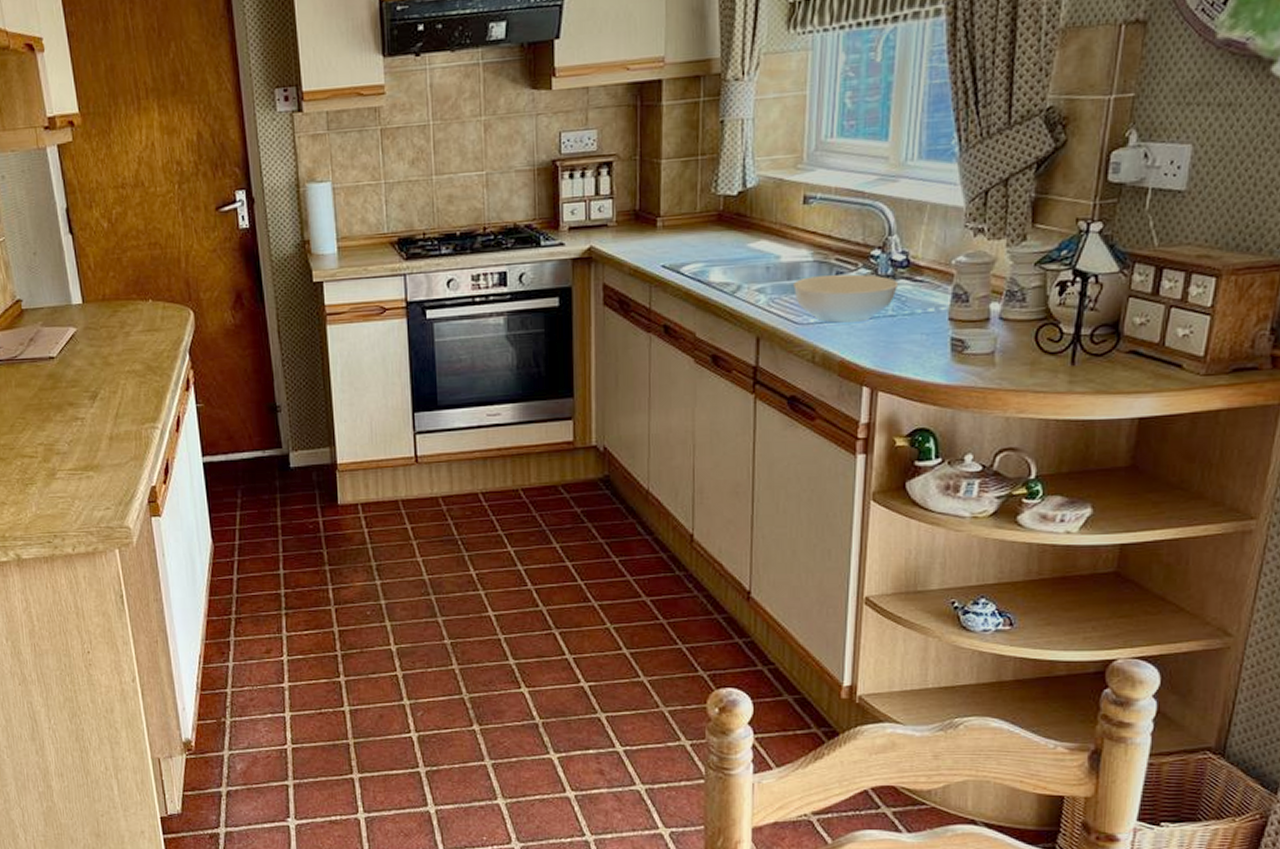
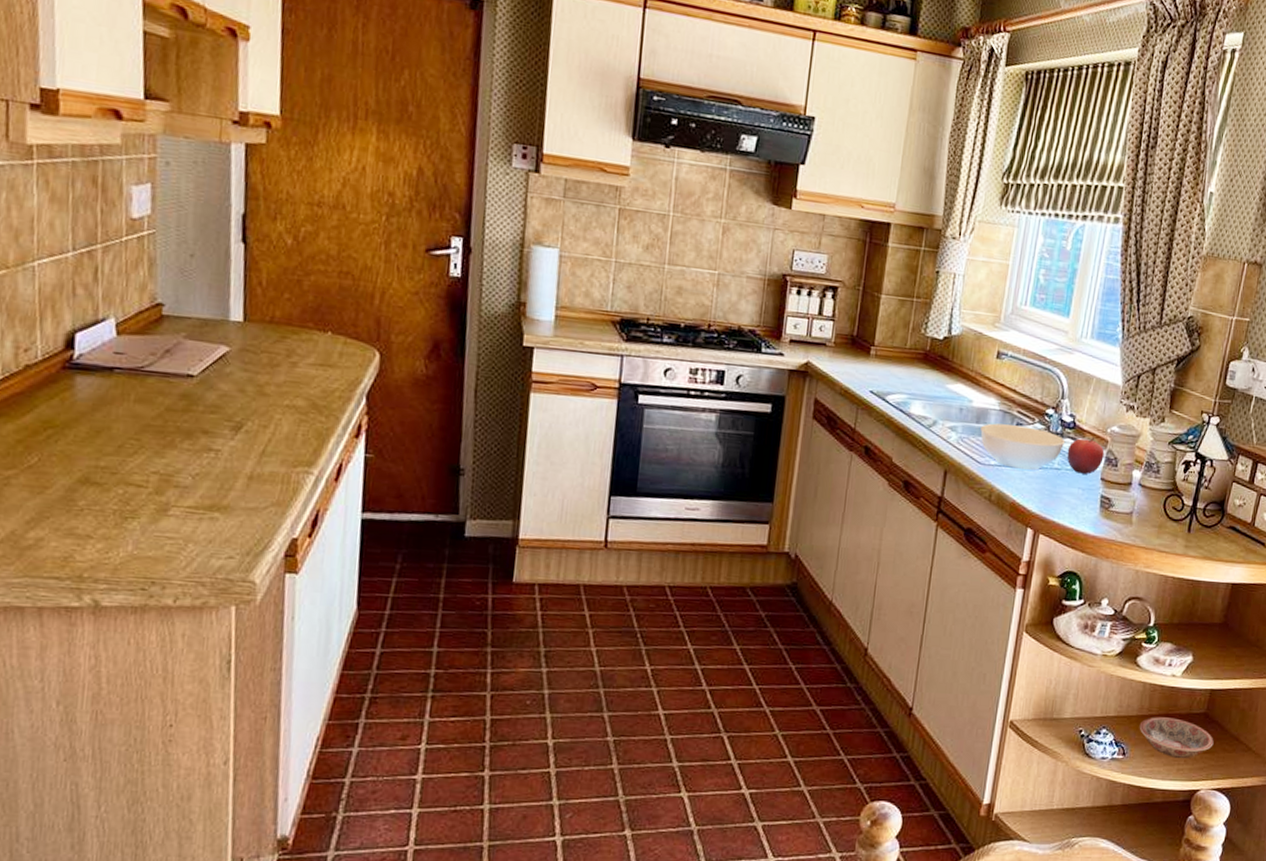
fruit: none [902,273,950,317] -> present [1066,437,1105,475]
ceramic bowl: none [1028,580,1131,626] -> present [1139,717,1214,759]

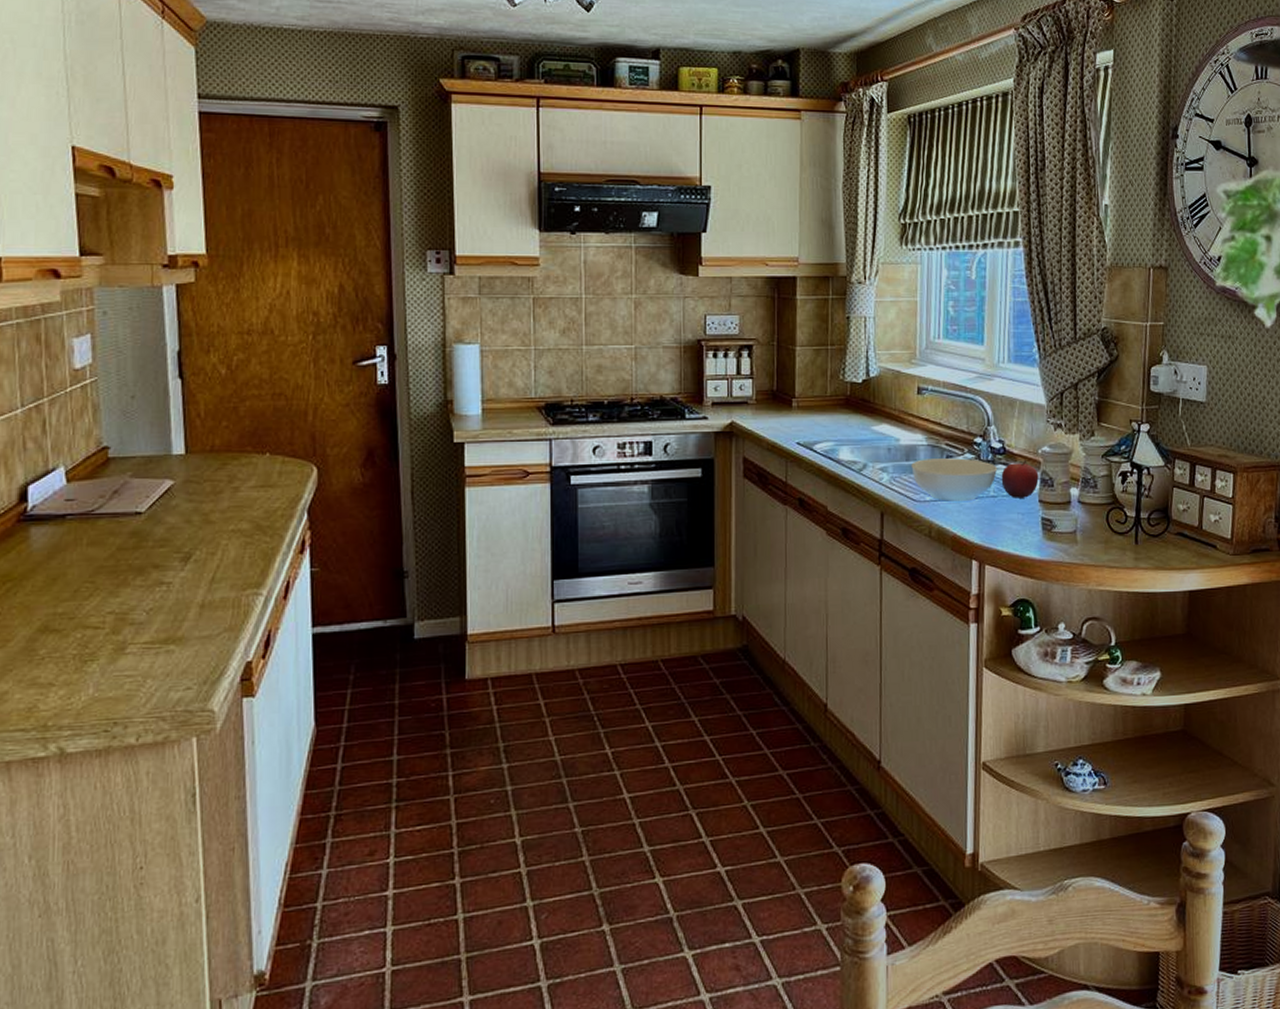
ceramic bowl: present [1139,717,1214,759] -> none [1116,739,1197,782]

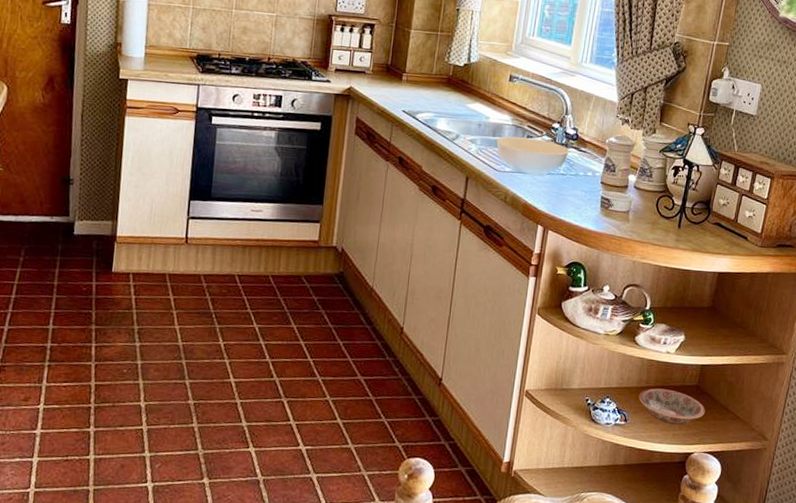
fruit: present [1001,460,1039,498] -> none [571,147,604,179]
ceramic bowl: none [1116,739,1197,782] -> present [638,388,705,426]

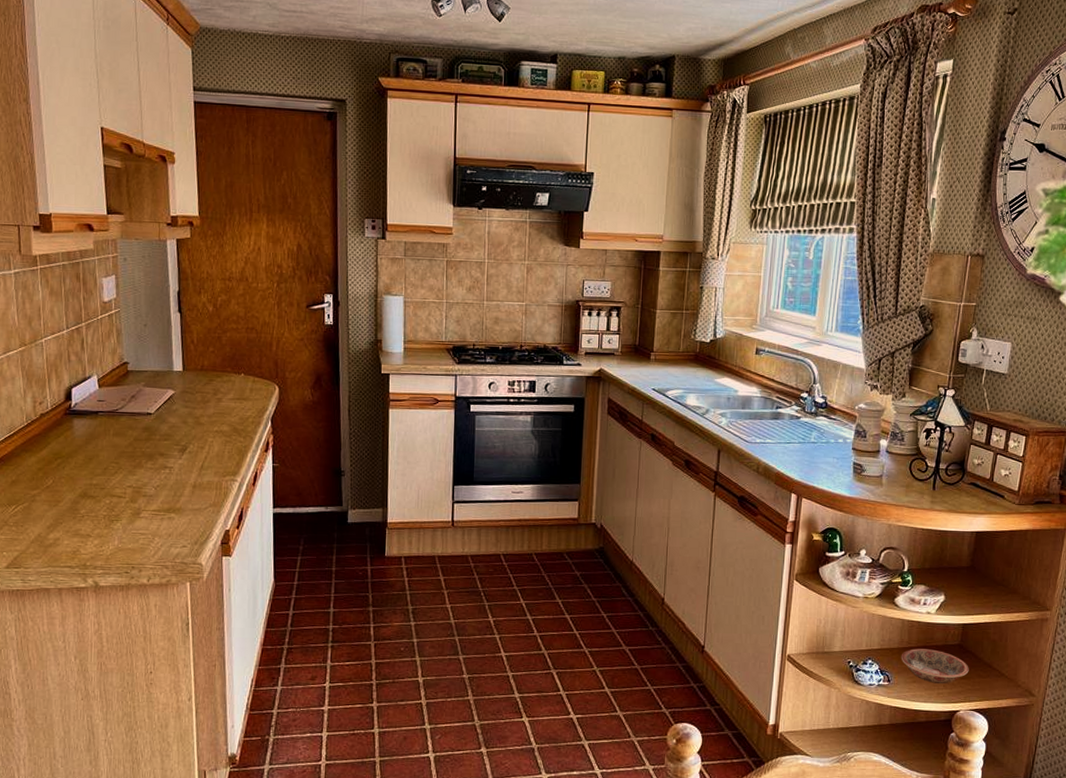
bowl: present [496,136,570,177] -> none [746,408,819,446]

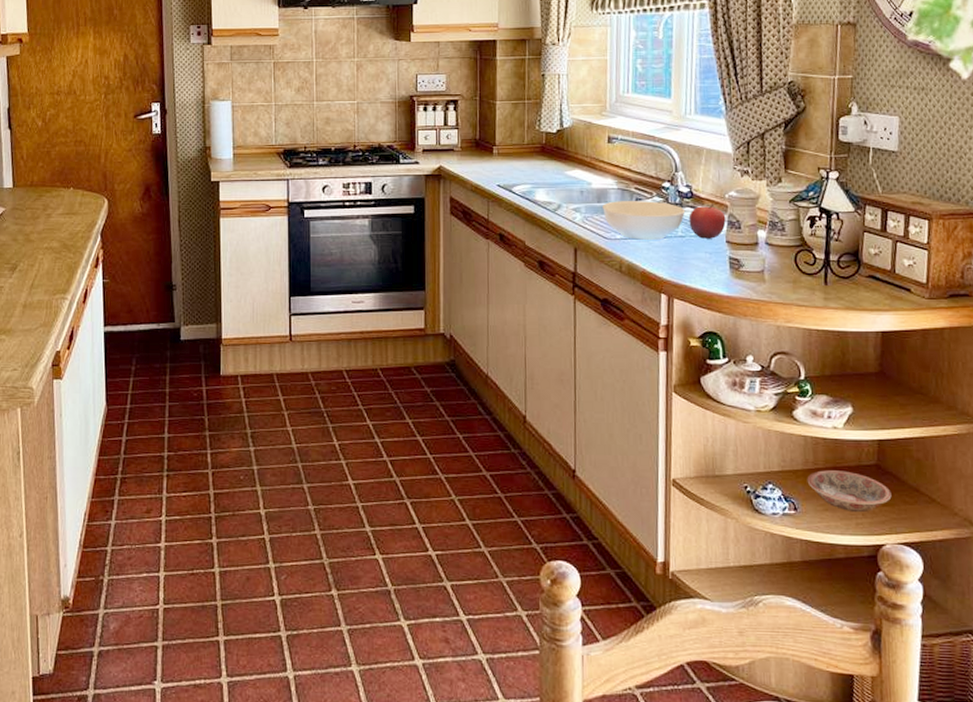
bowl: none [746,408,819,446] -> present [602,201,686,241]
fruit: none [821,414,854,446] -> present [689,204,726,239]

